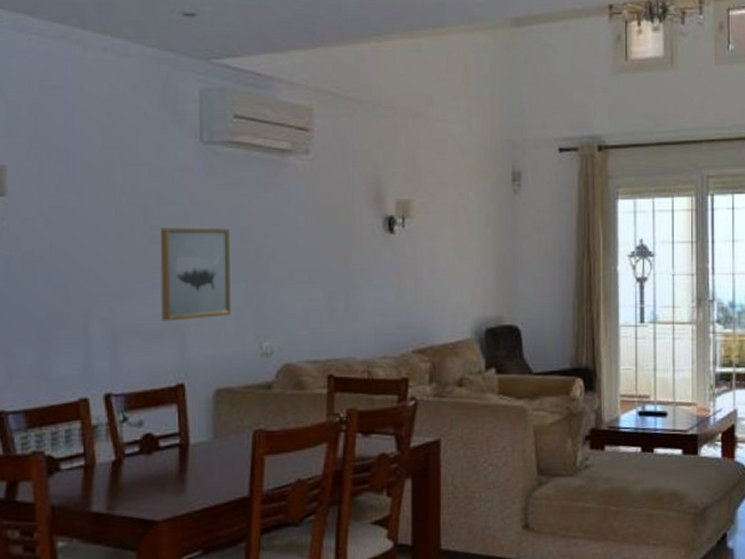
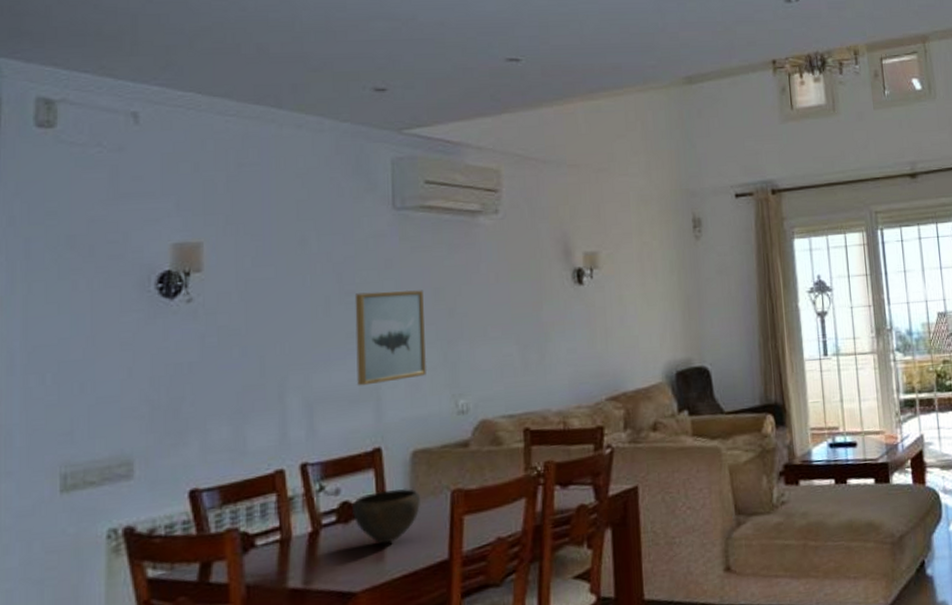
bowl: none [154,424,223,477] -> present [351,488,421,544]

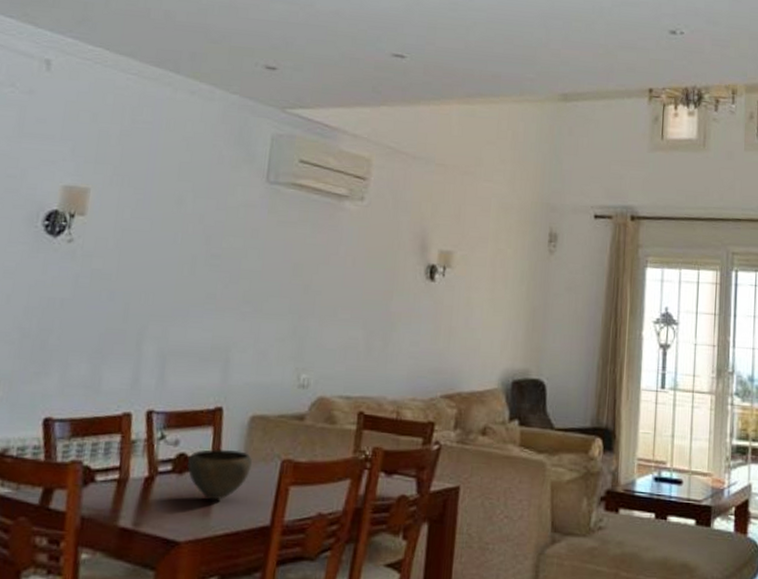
wall art: present [354,290,426,386] -> none [209,257,283,346]

